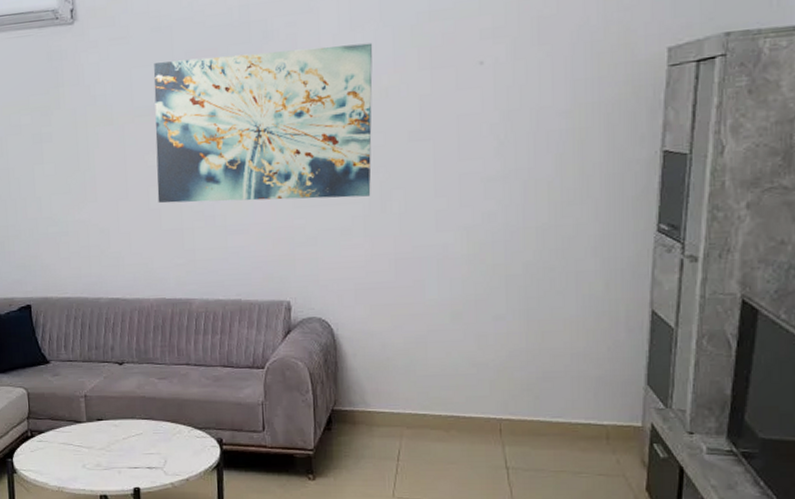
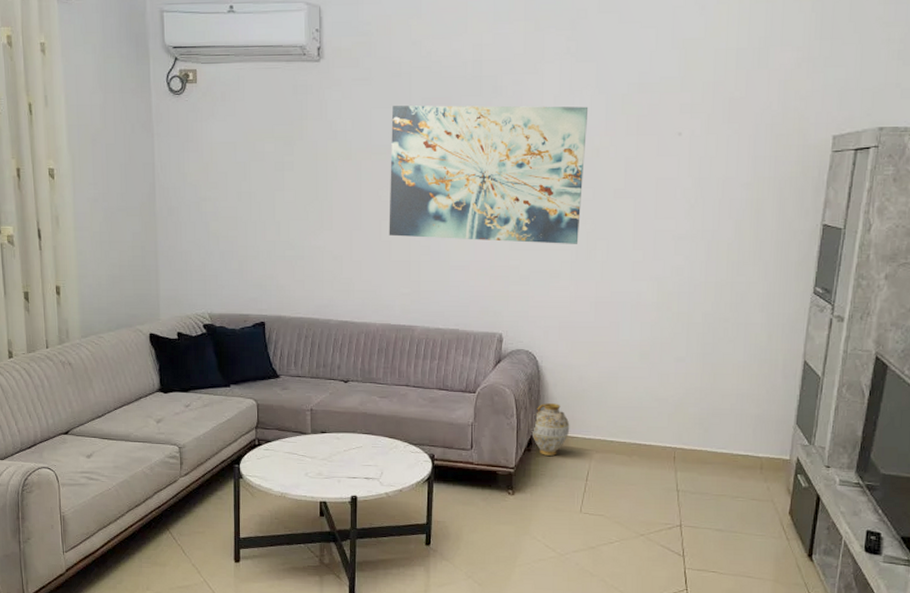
ceramic jug: none [329,375,375,434] -> present [530,403,570,456]

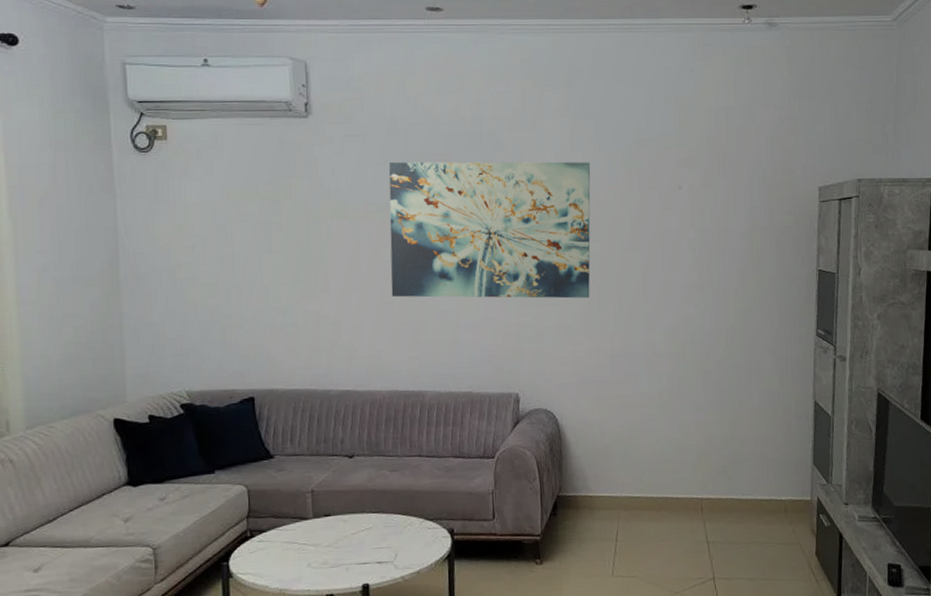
ceramic jug: present [530,403,570,456] -> none [554,463,596,519]

